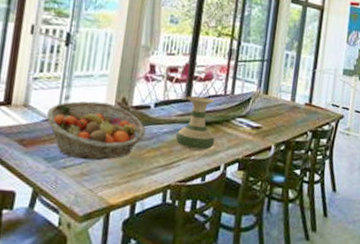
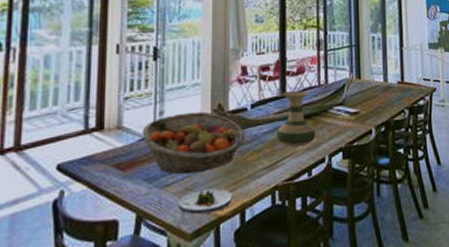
salad plate: none [73,177,126,200] -> present [178,189,233,215]

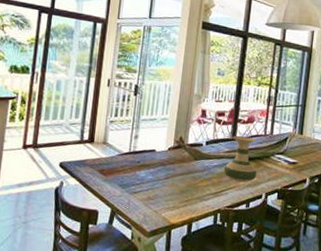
fruit basket: present [142,111,245,175] -> none [120,139,199,188]
salad plate: present [178,189,233,215] -> none [142,201,184,220]

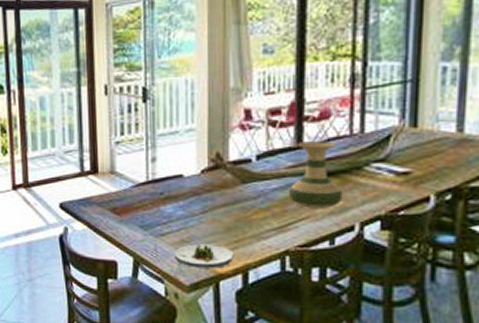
salad plate: none [142,201,184,220] -> present [174,244,234,269]

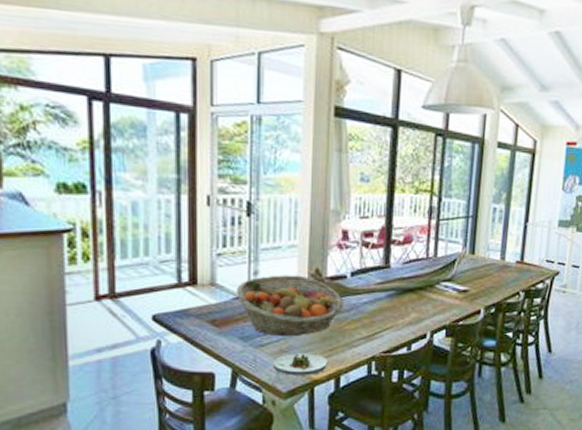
fruit basket: none [134,160,249,226] -> present [236,275,344,337]
vase: present [290,141,343,208] -> none [377,262,419,319]

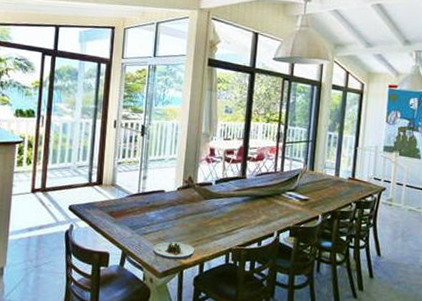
fruit basket: present [236,275,344,337] -> none [129,180,209,229]

